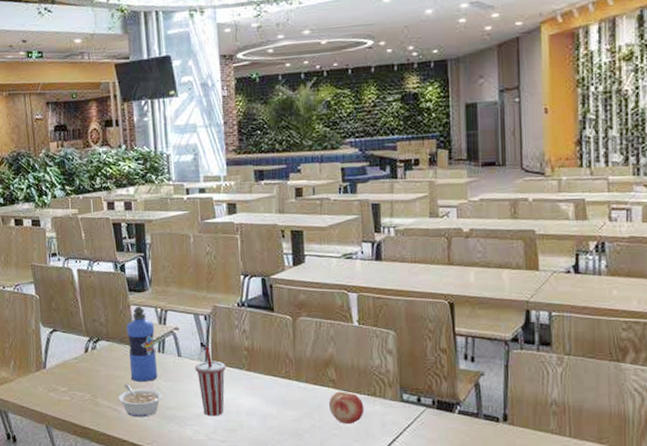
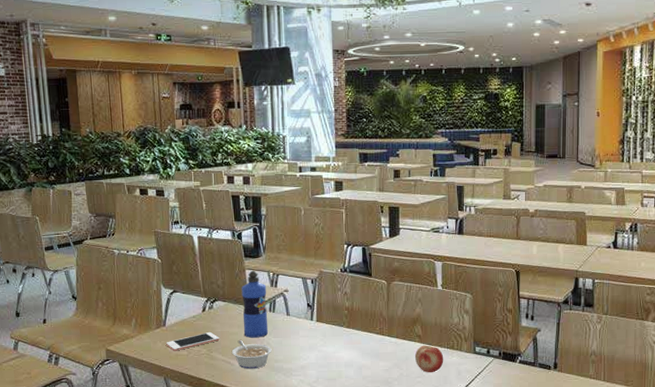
cell phone: none [47,374,105,396] -> present [166,331,220,351]
cup with straw: present [195,346,226,416] -> none [301,306,329,368]

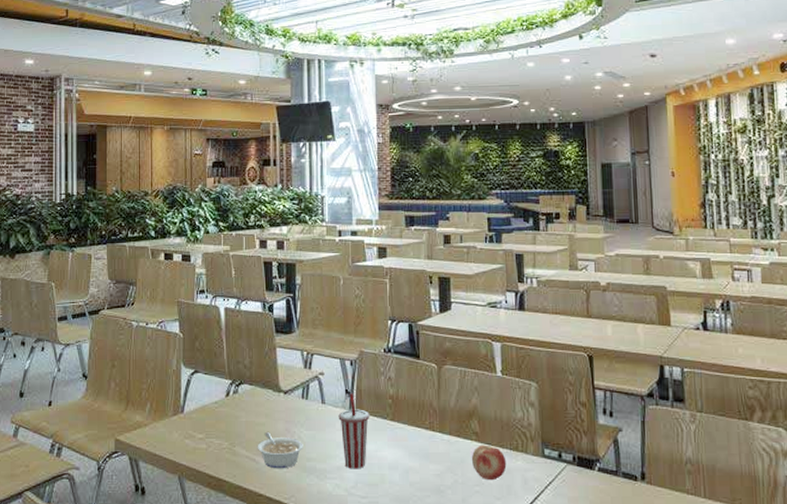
cell phone: present [166,331,220,351] -> none [183,421,244,444]
water bottle: present [241,270,268,338] -> none [271,348,300,430]
cup with straw: none [301,306,329,368] -> present [338,393,370,469]

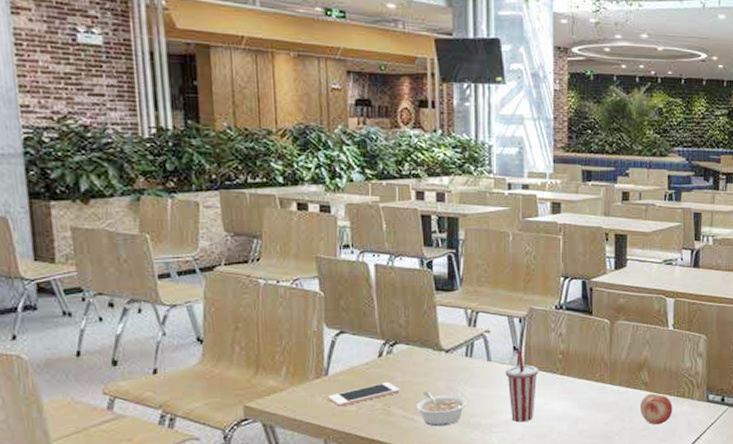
cell phone: none [183,421,244,444] -> present [328,381,400,407]

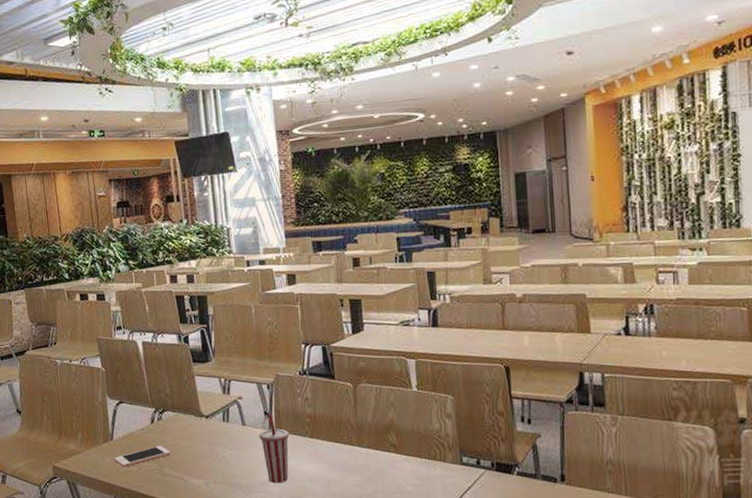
legume: present [415,391,467,427] -> none [184,454,228,486]
fruit: present [639,393,673,425] -> none [390,456,426,488]

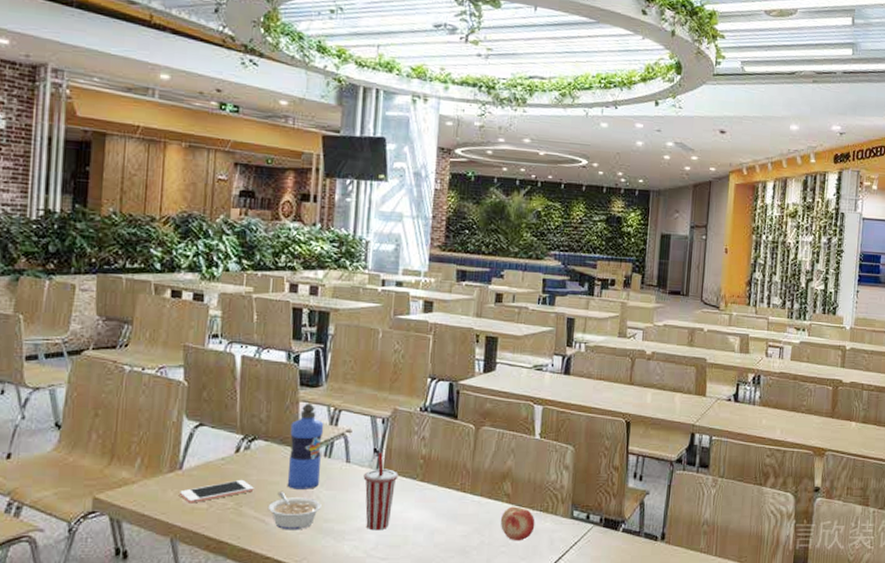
legume: none [184,454,228,486] -> present [267,492,322,530]
water bottle: none [191,376,222,451] -> present [287,403,324,489]
fruit: none [390,456,426,488] -> present [500,506,535,541]

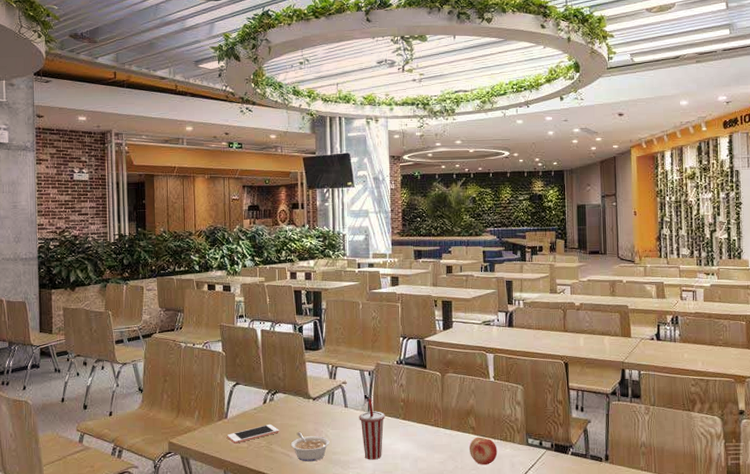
water bottle: present [287,403,324,489] -> none [301,362,326,430]

